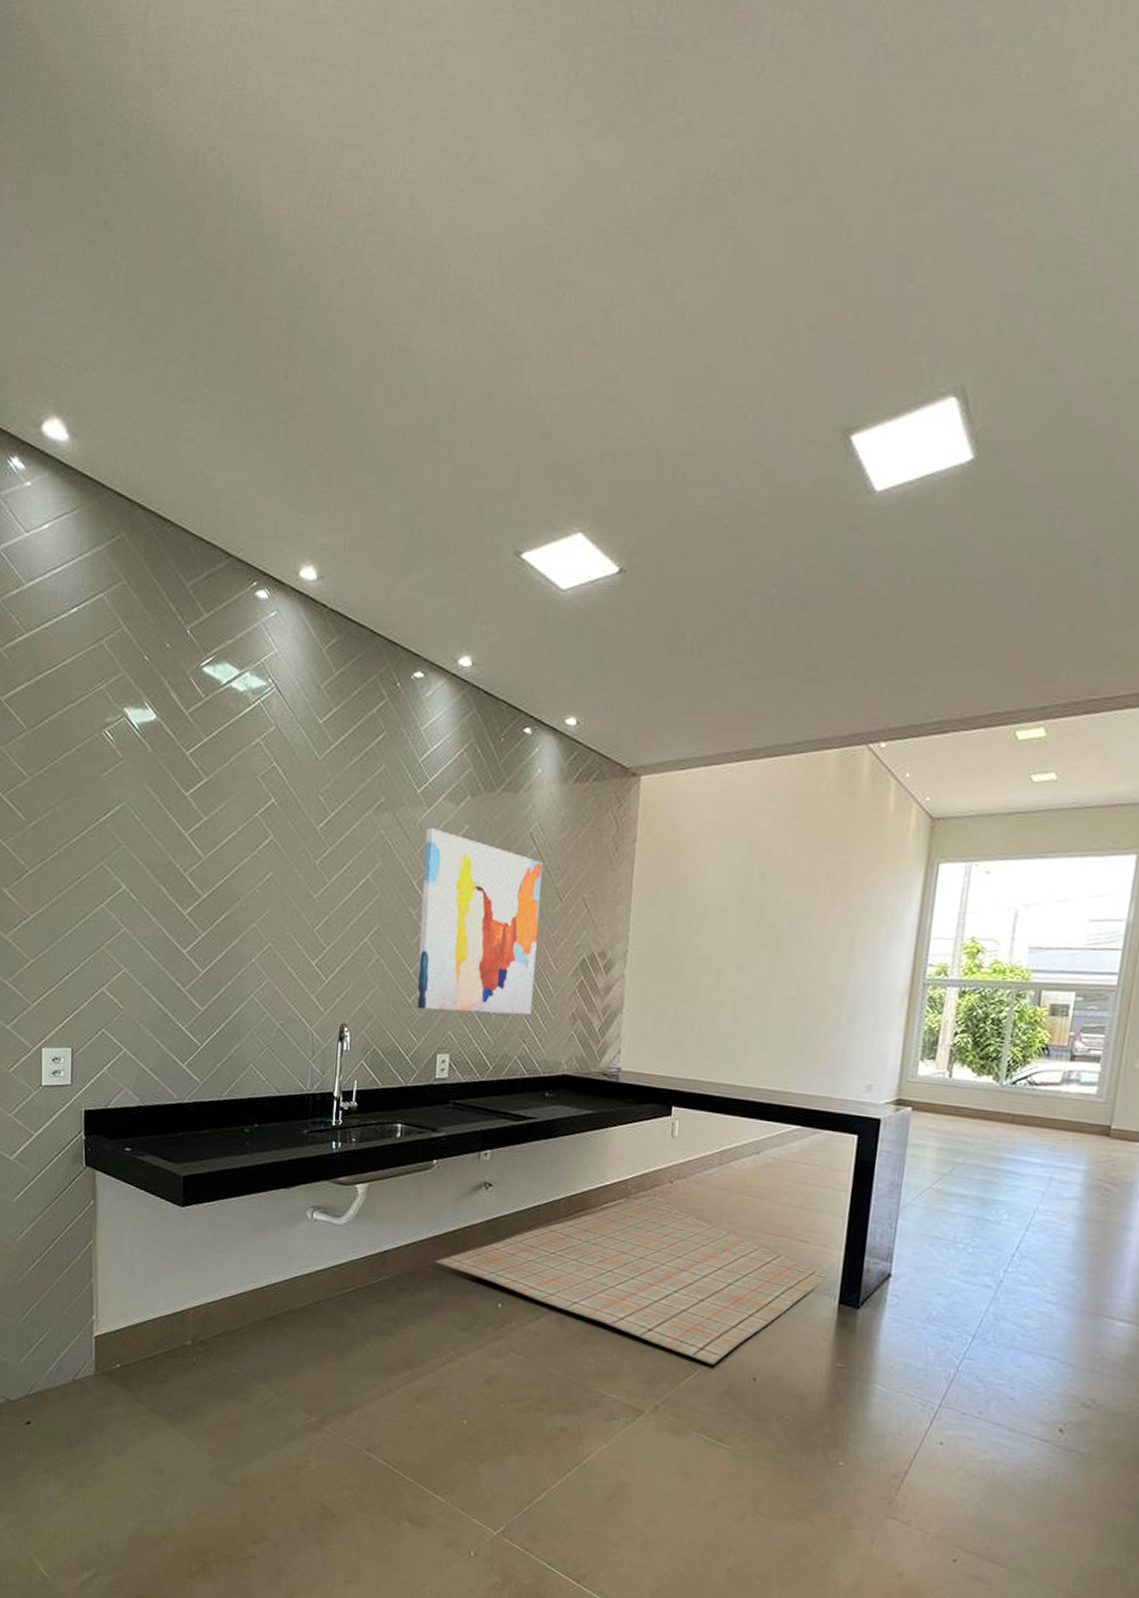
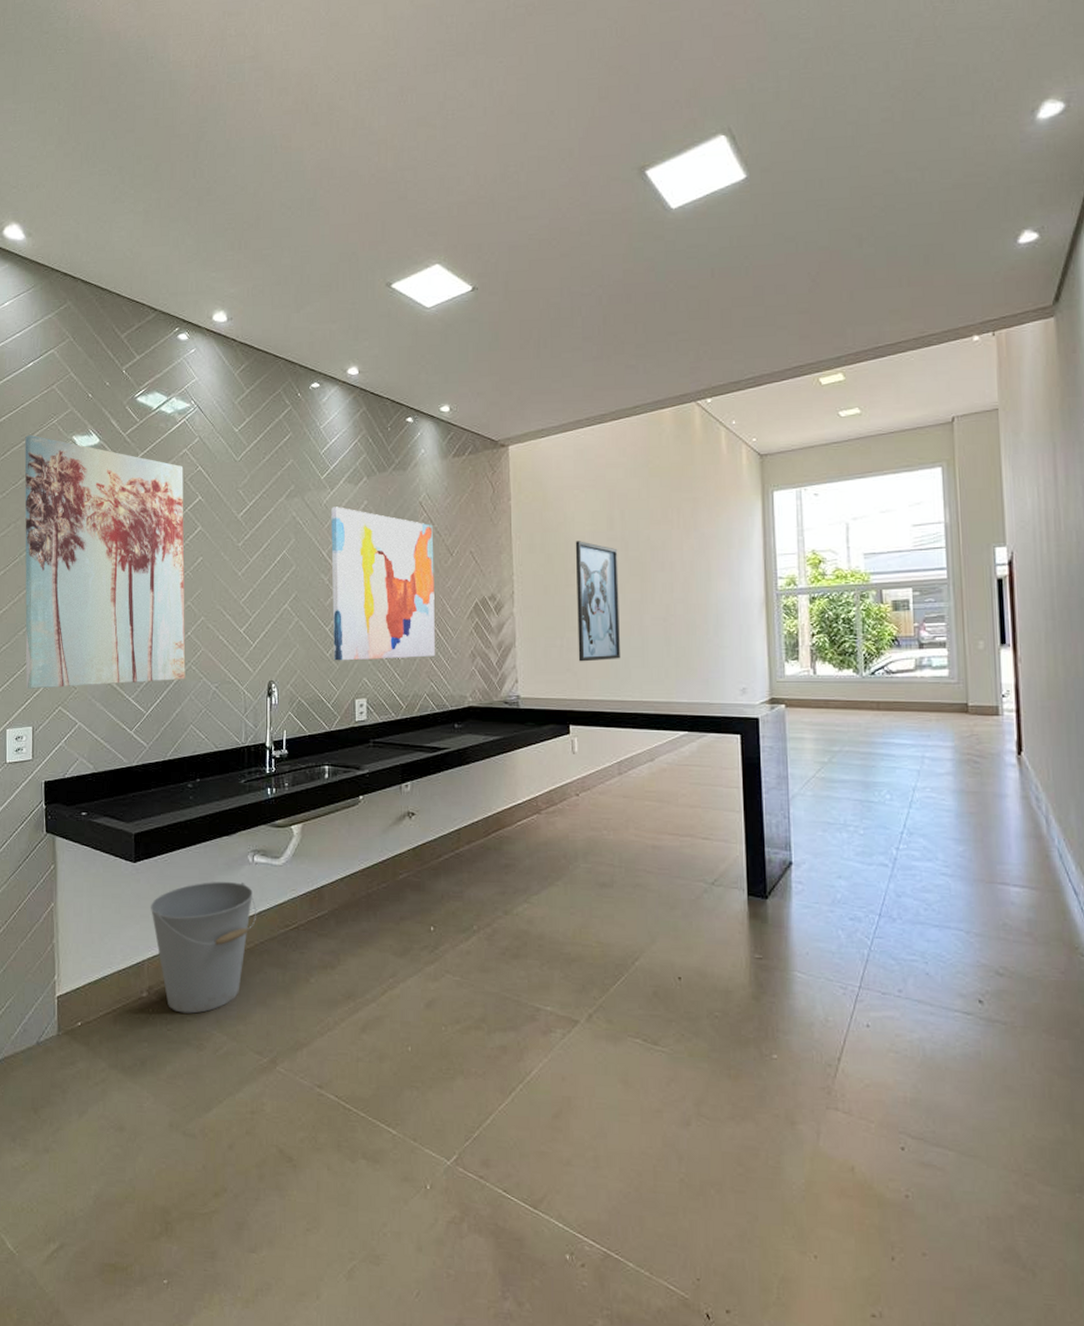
wall art: none [64,700,255,1013] -> present [24,434,186,689]
bucket: none [197,1234,313,1367] -> present [150,881,256,1014]
rug: present [435,1194,828,1366] -> none [369,808,734,969]
wall art: none [691,898,752,1039] -> present [575,541,620,662]

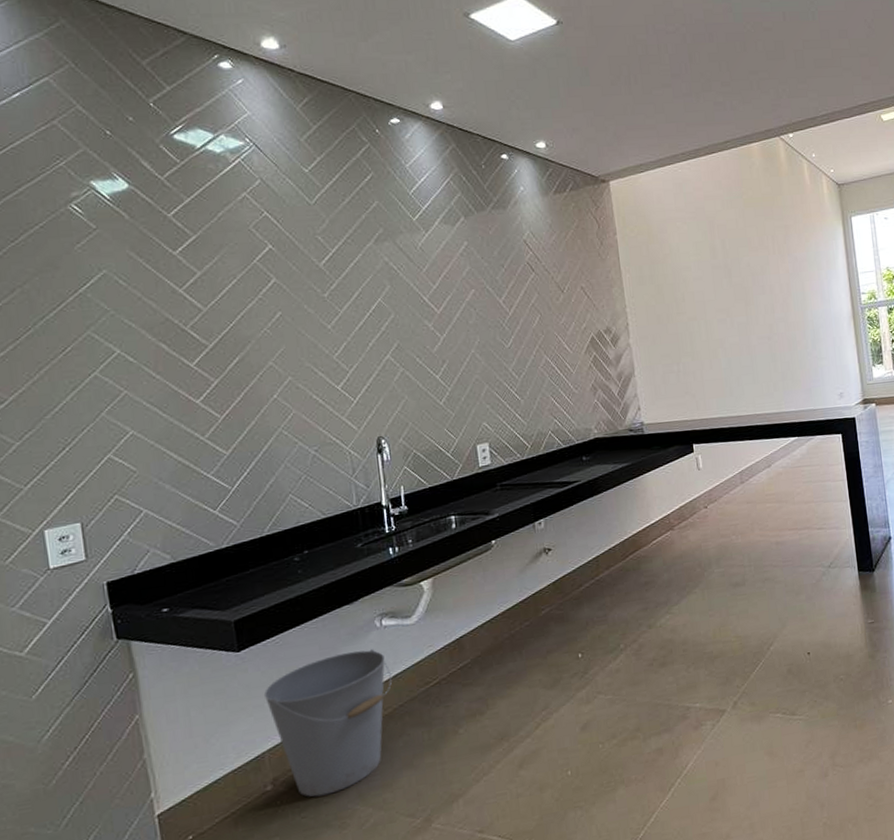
wall art: present [24,434,186,689] -> none [21,180,277,480]
wall art: present [331,507,436,661] -> none [428,249,557,409]
wall art: present [575,541,620,662] -> none [682,270,733,384]

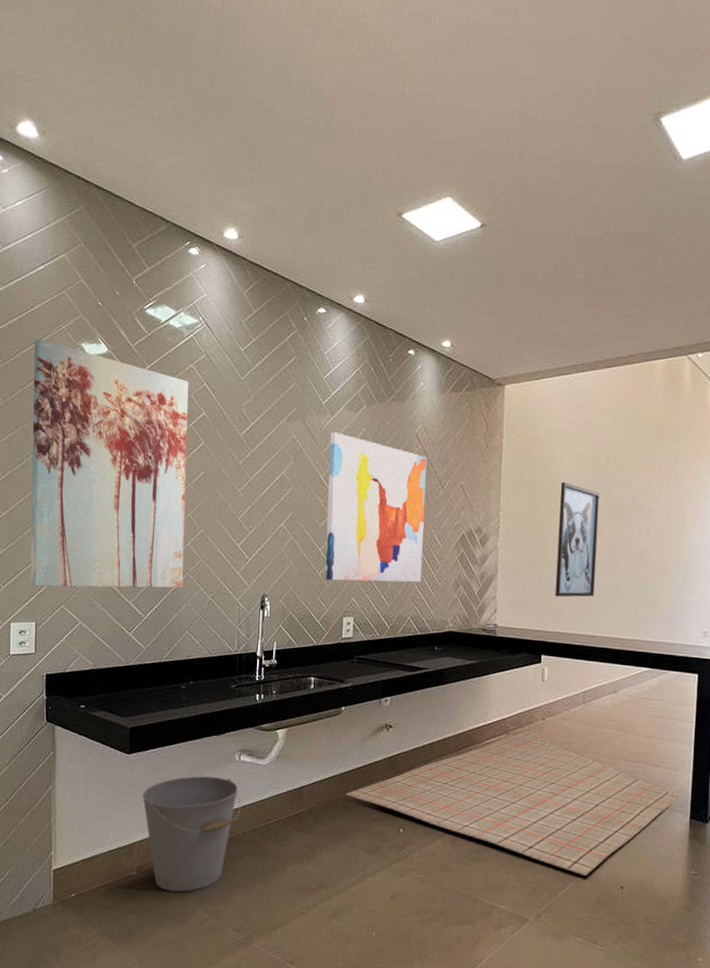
wall art: none [21,180,277,480] -> present [30,338,189,588]
wall art: none [428,249,557,409] -> present [324,432,427,583]
rug: none [511,521,846,653] -> present [345,730,680,877]
wall art: none [682,270,733,384] -> present [554,482,601,597]

